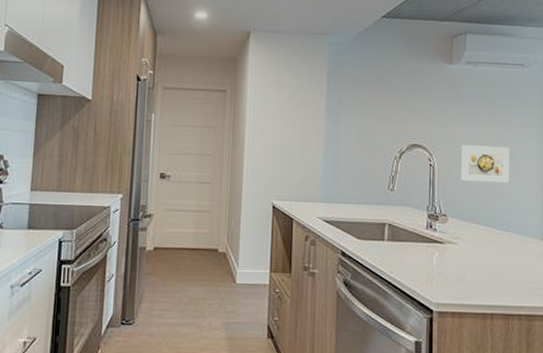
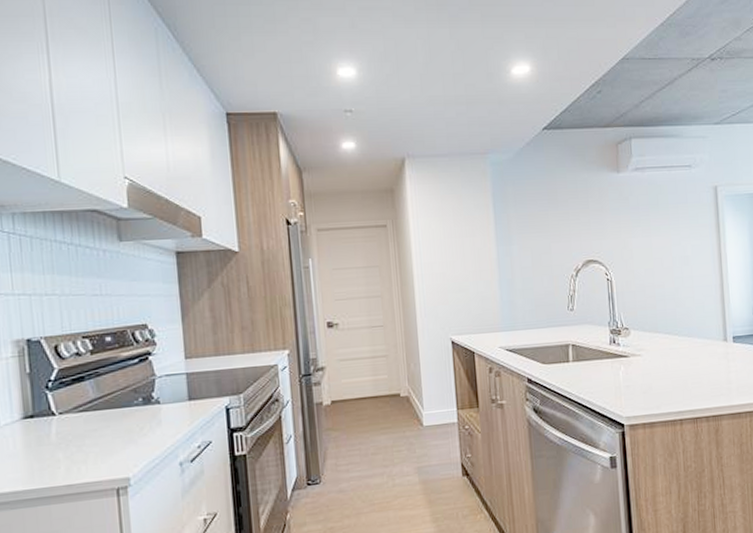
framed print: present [461,145,510,182] -> none [637,252,687,291]

